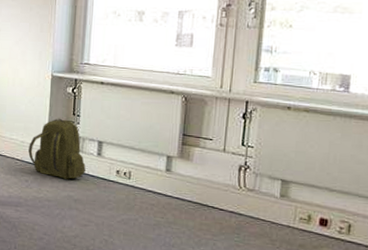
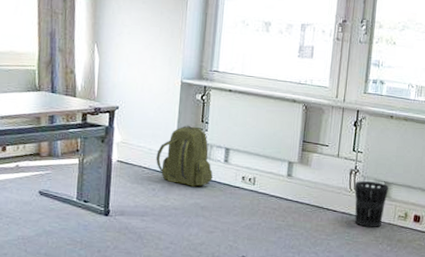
wastebasket: none [244,178,287,230] -> present [354,181,389,227]

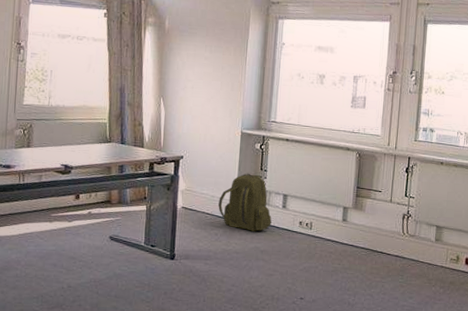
wastebasket: present [354,181,389,227] -> none [407,225,441,270]

